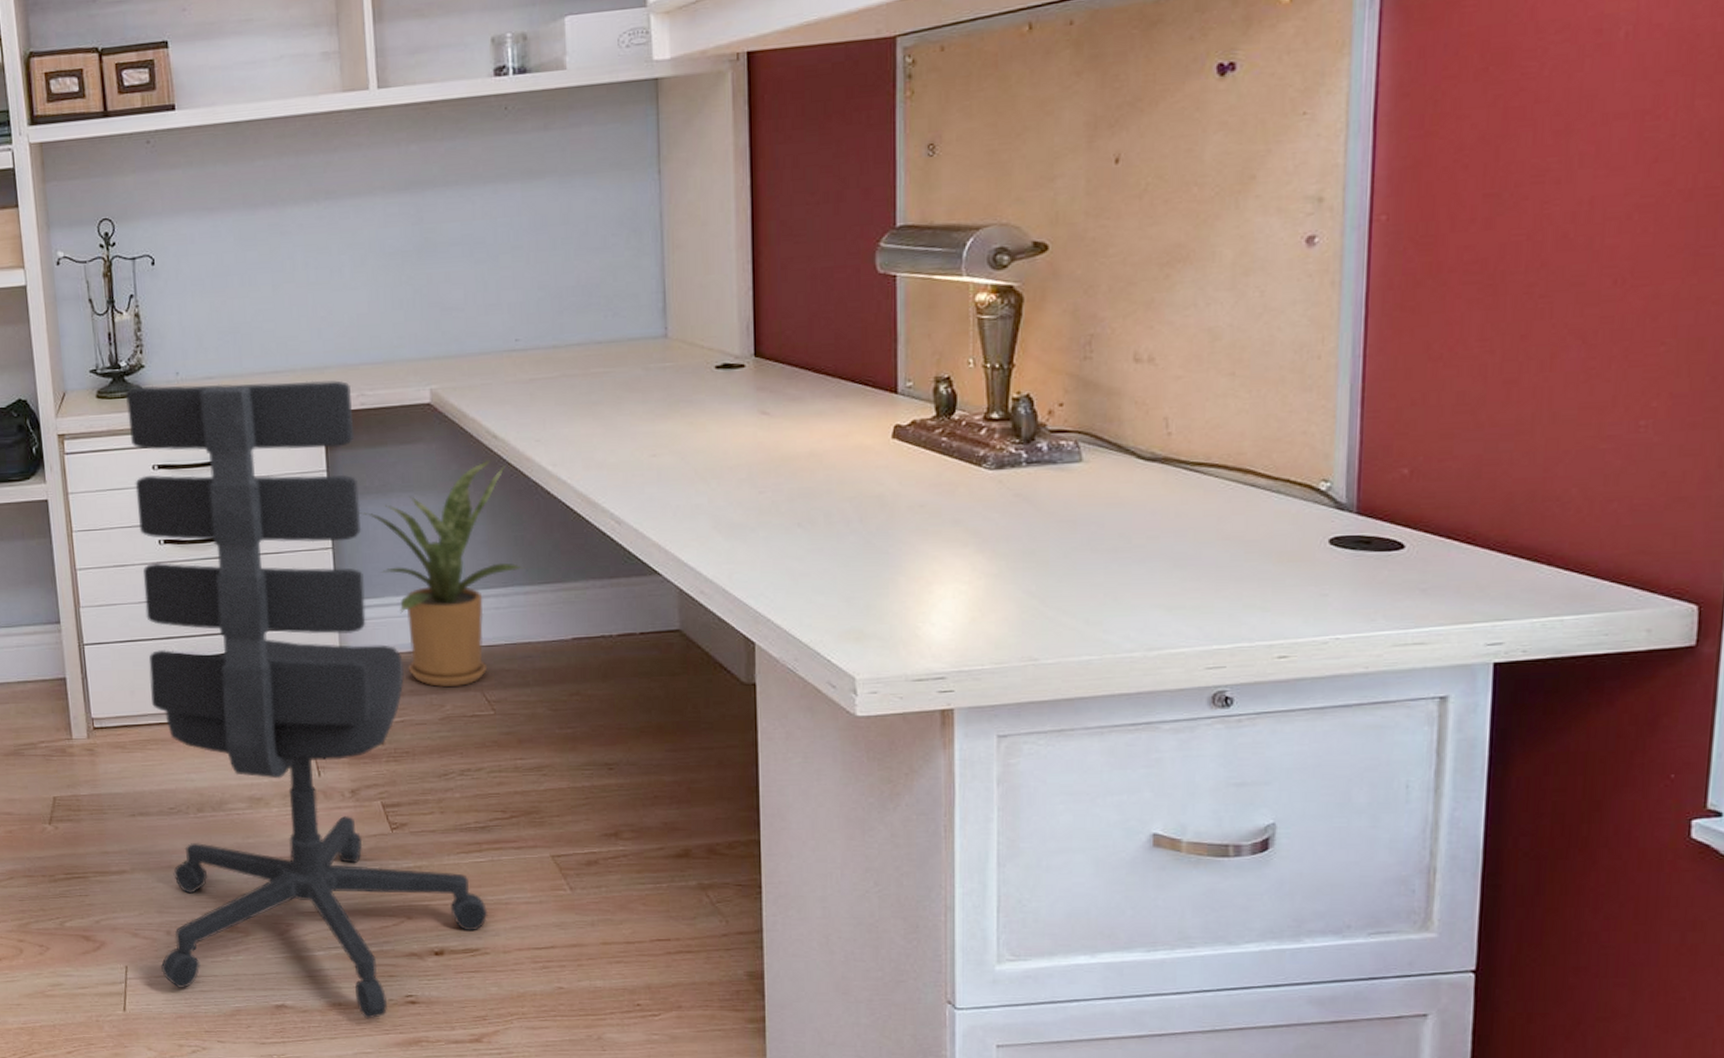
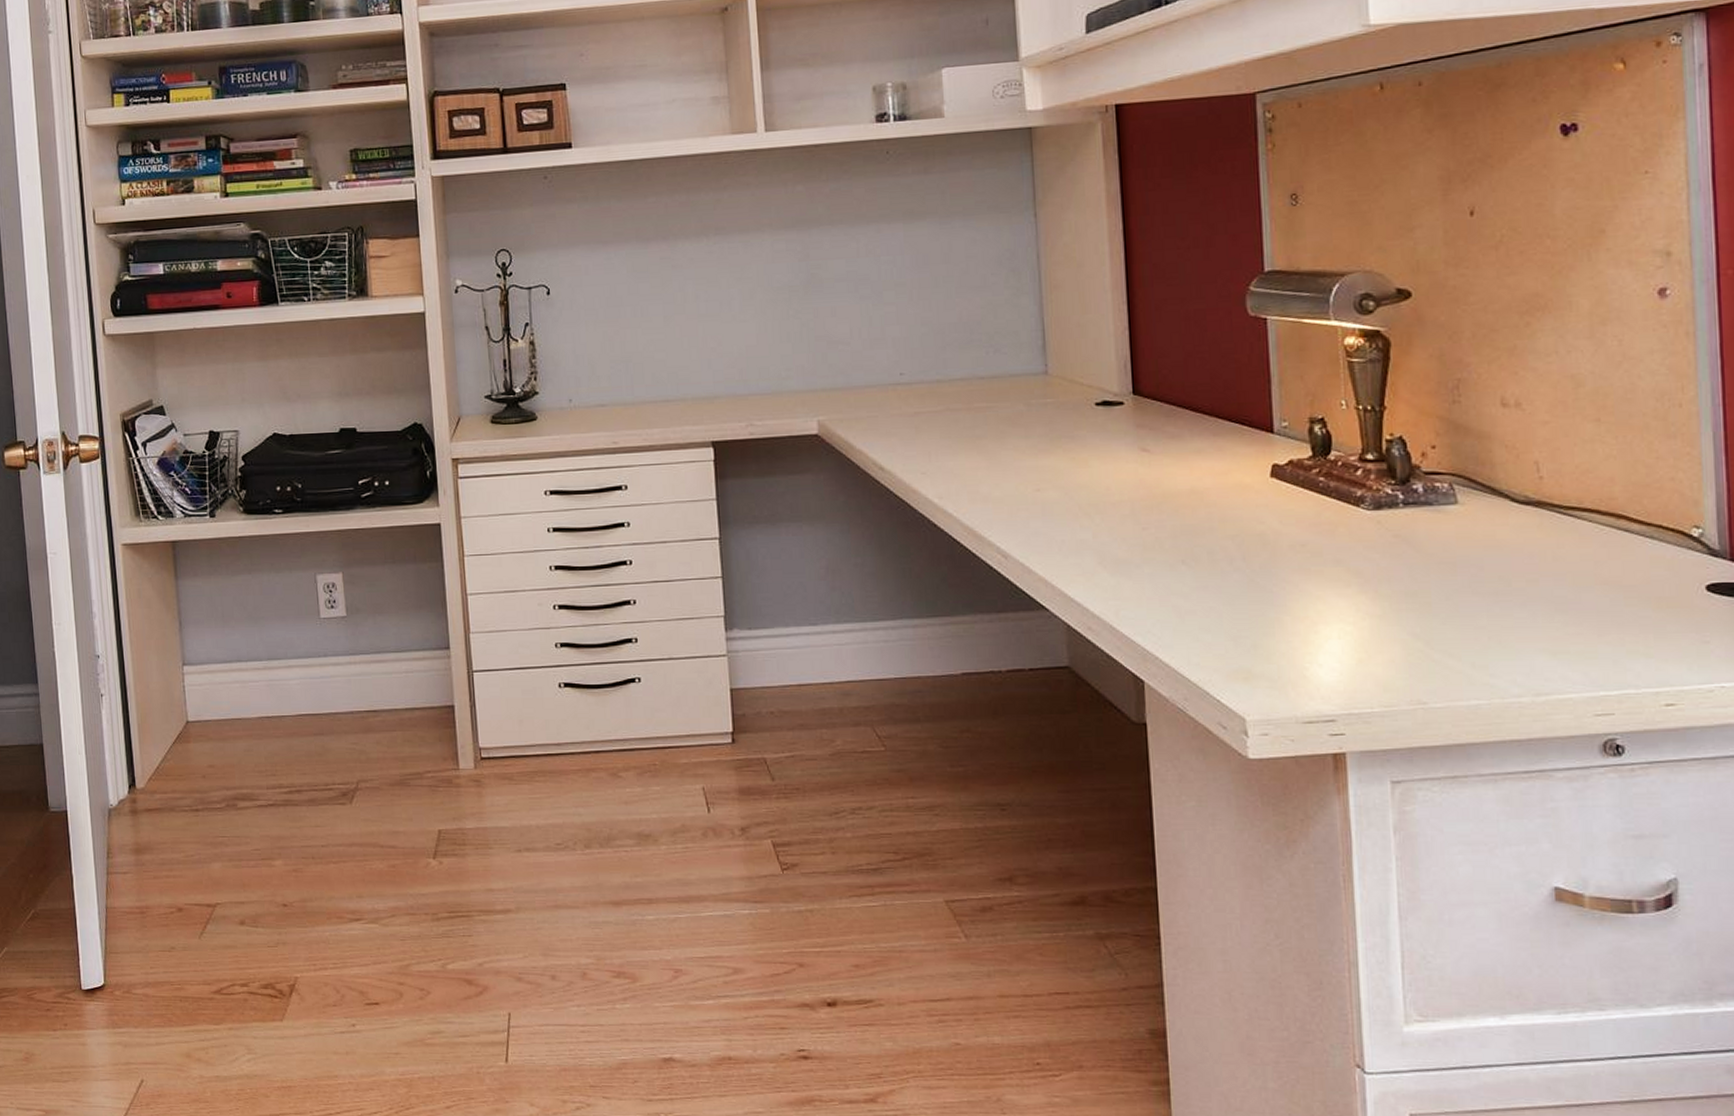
office chair: present [125,380,489,1019] -> none [519,410,882,1075]
house plant: present [358,459,525,687] -> none [747,491,913,721]

